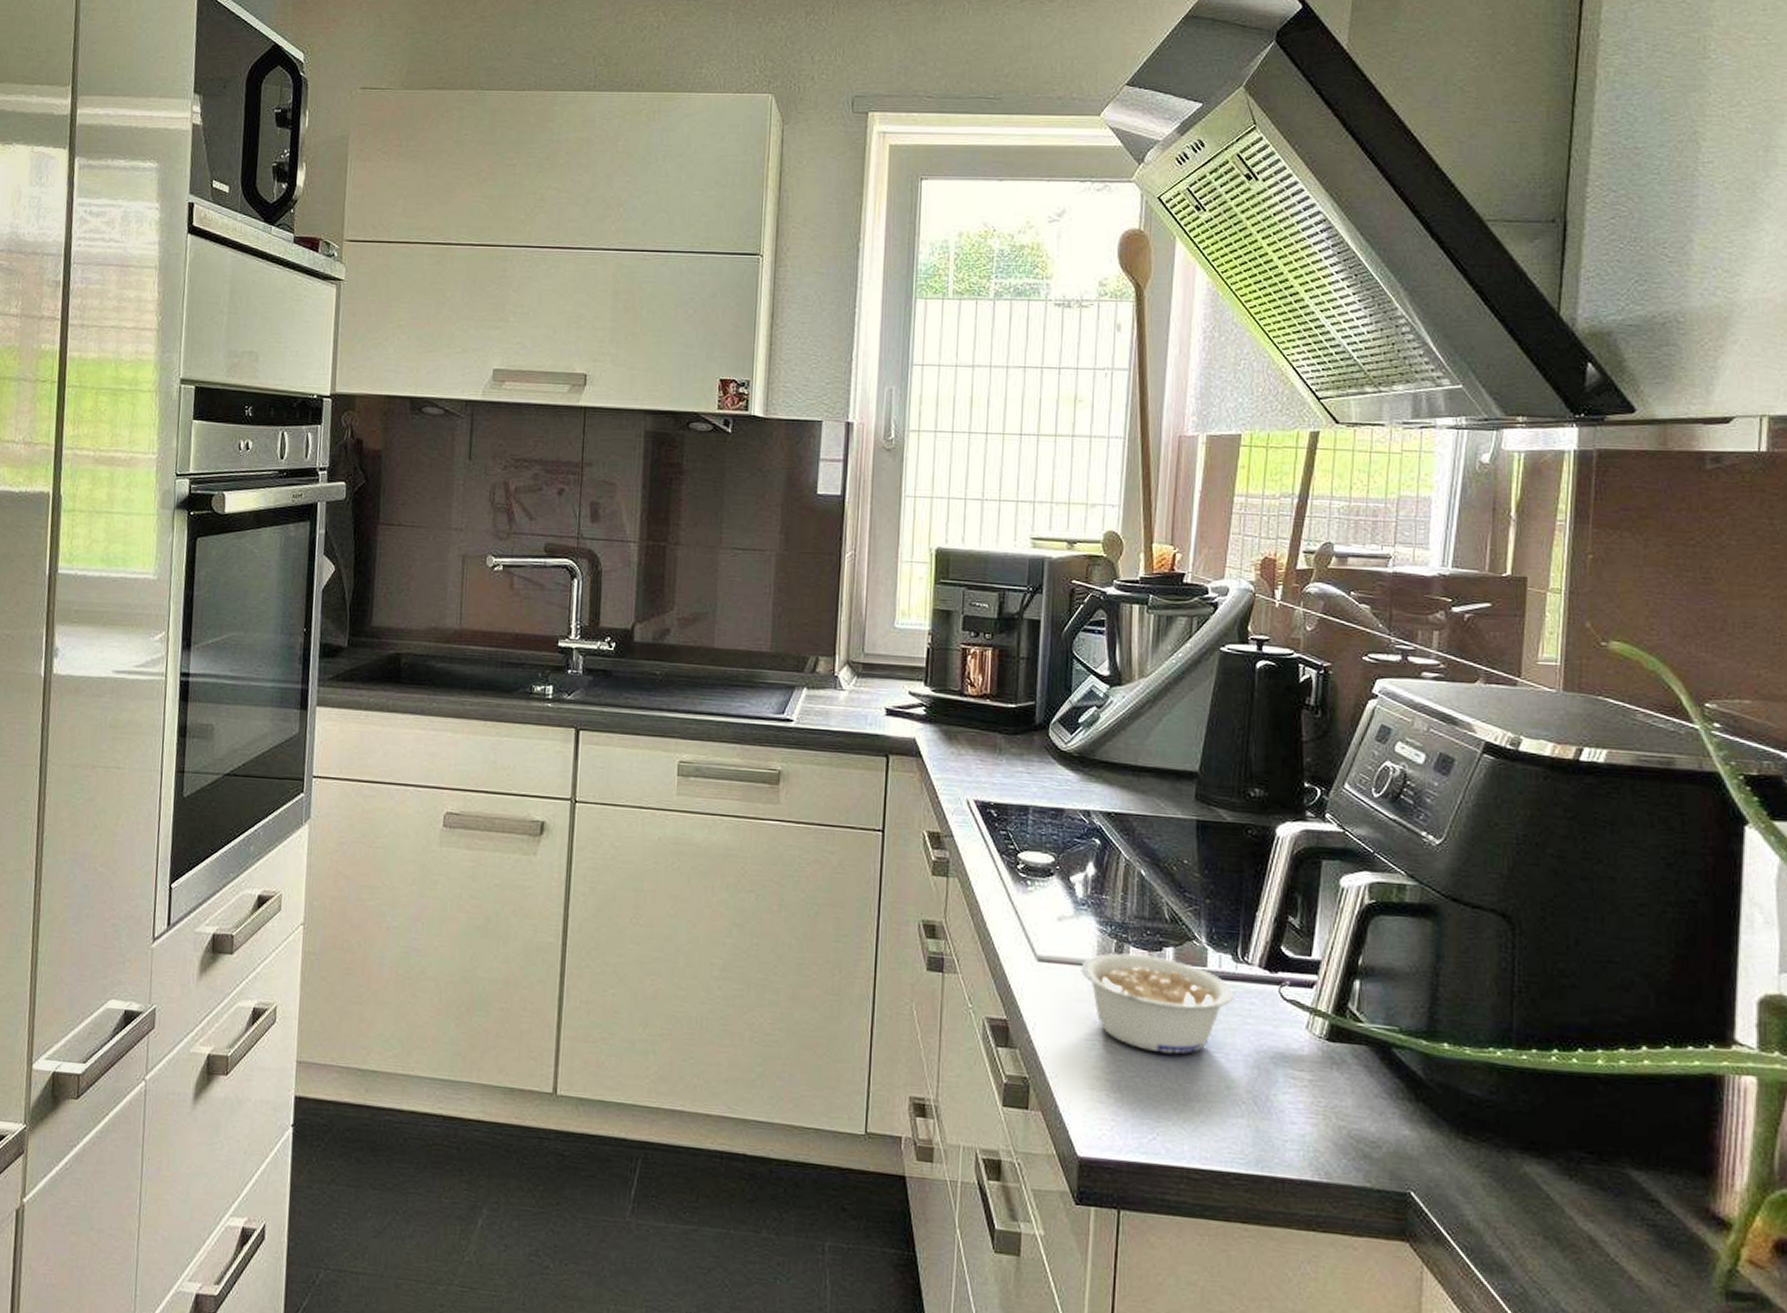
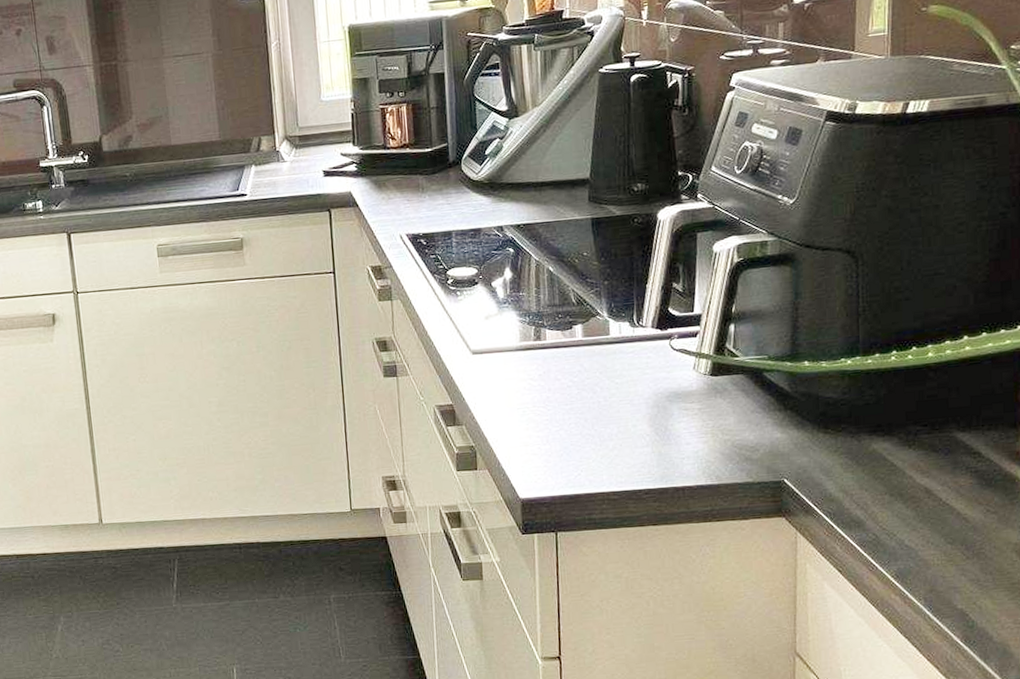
legume: present [1081,953,1234,1054] -> none [508,334,633,409]

